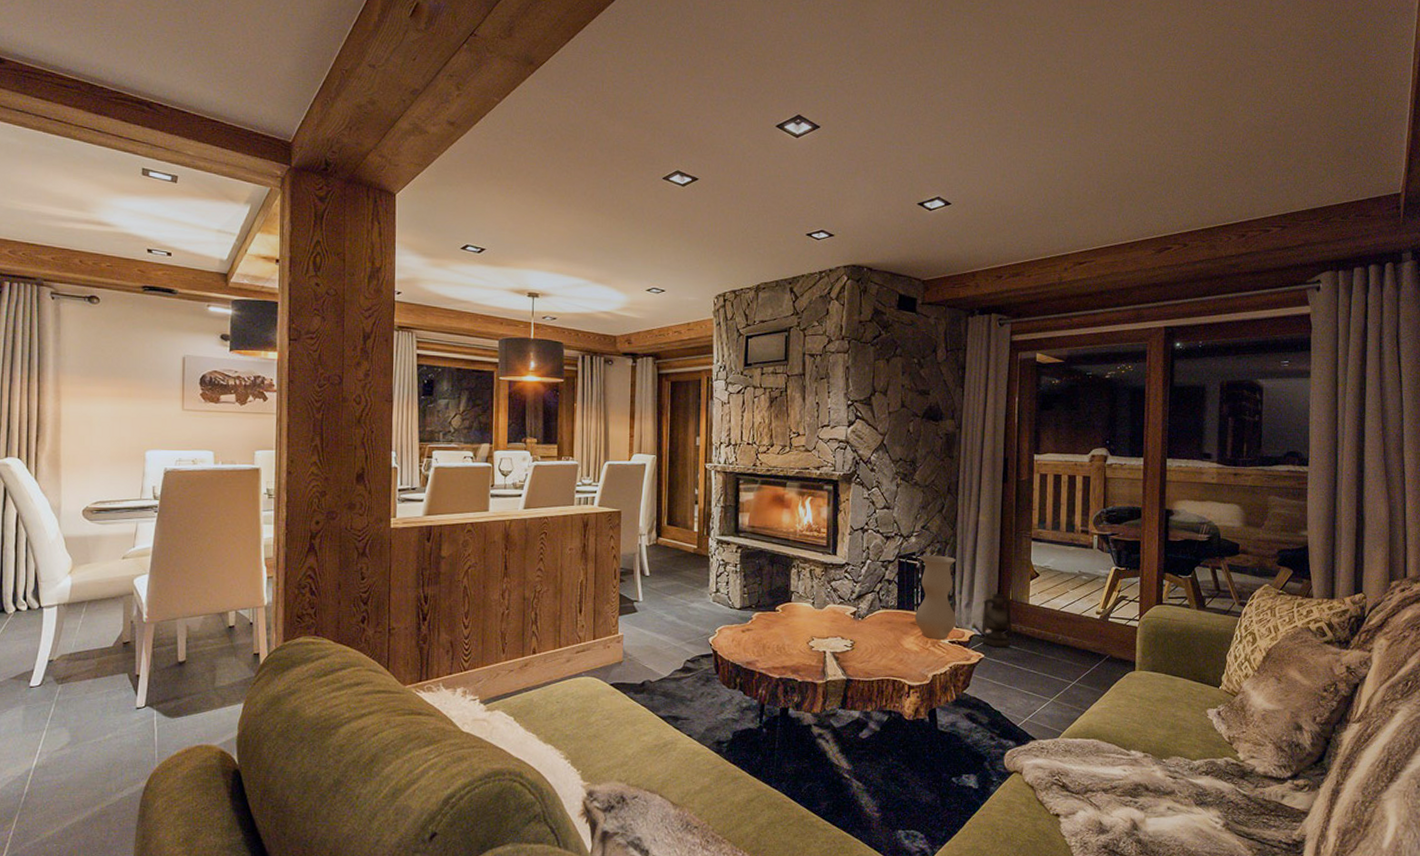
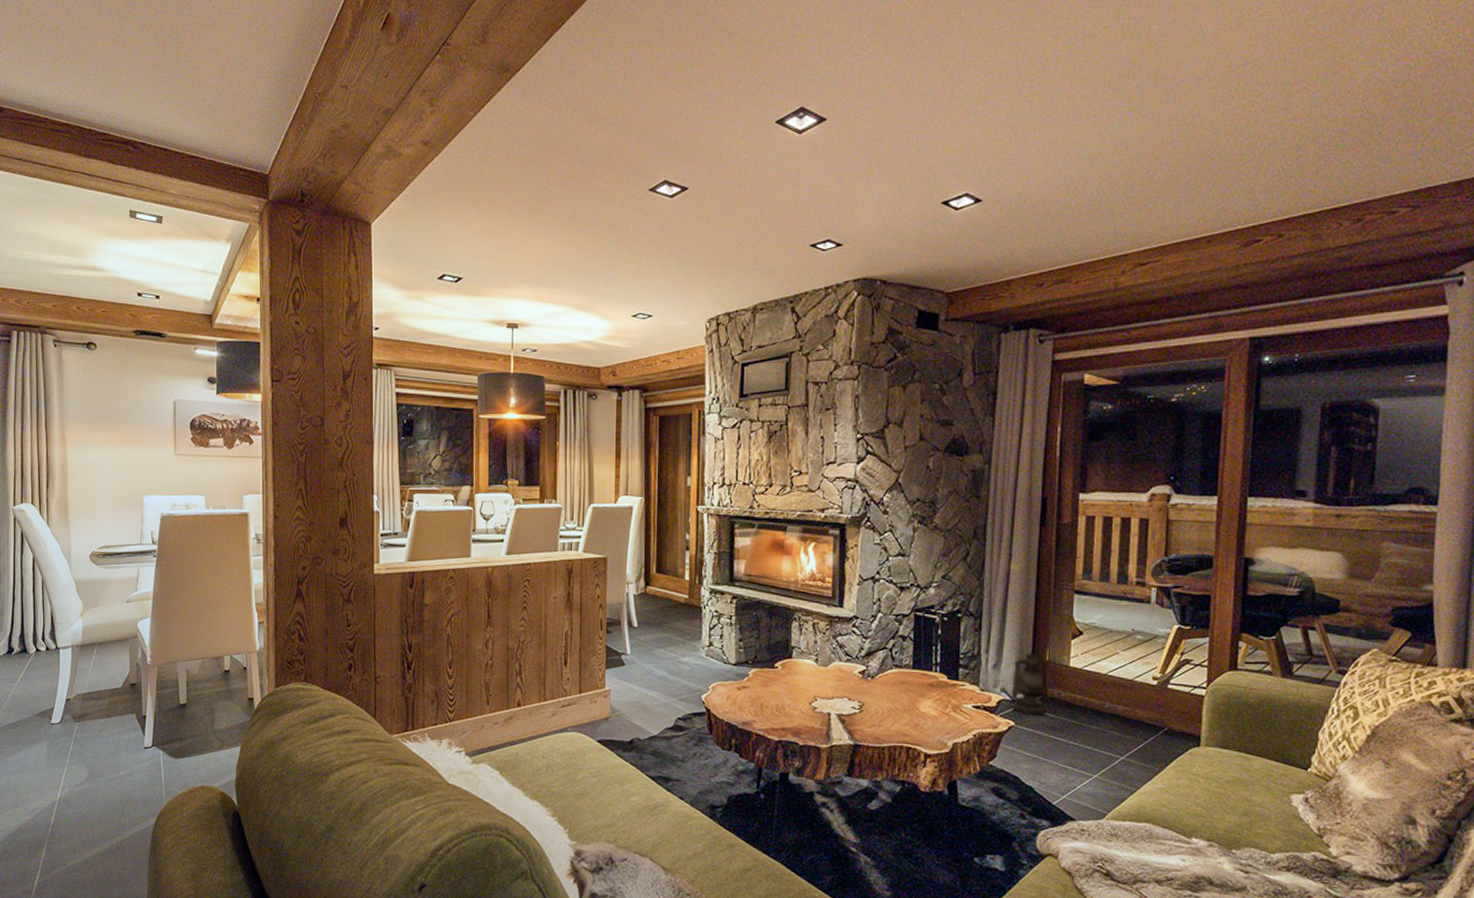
vase: present [914,555,957,640] -> none [932,608,983,704]

